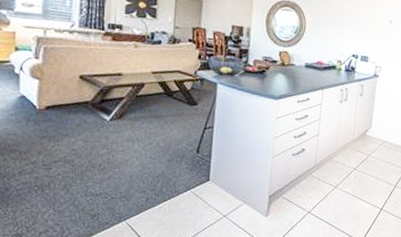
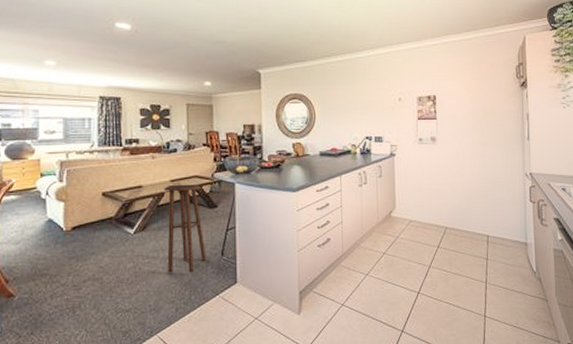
stool: none [141,76,183,166] -> present [164,184,207,273]

